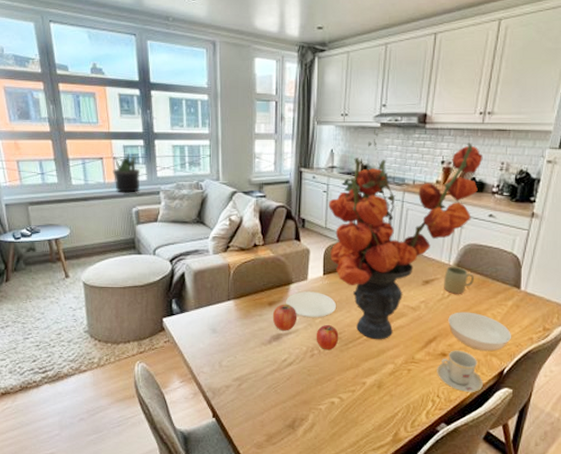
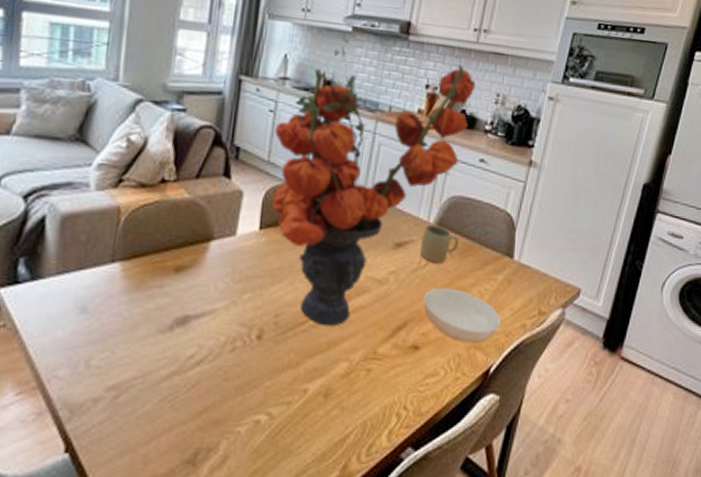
fruit: present [272,304,298,331] -> none [178,270,217,312]
plate: present [286,291,337,318] -> none [201,252,275,293]
fruit: present [316,324,339,350] -> none [240,302,275,342]
teacup: present [437,350,483,392] -> none [405,341,463,401]

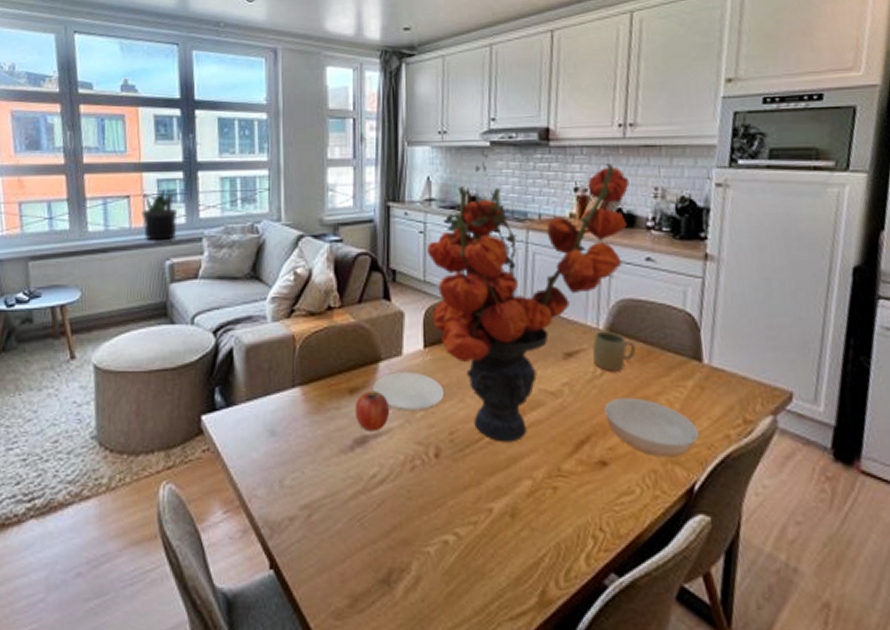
fruit: none [178,270,217,312] -> present [354,391,390,432]
plate: none [201,252,275,293] -> present [373,372,445,411]

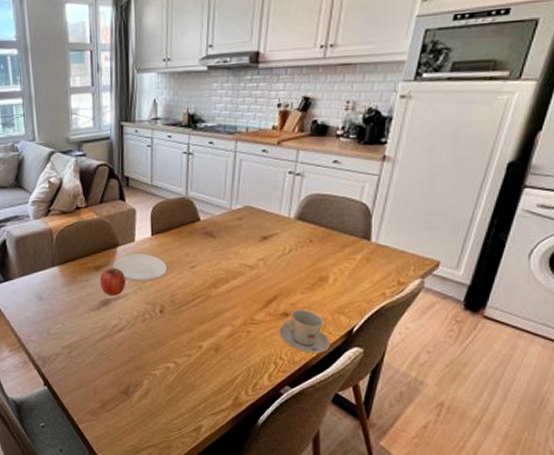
bouquet: present [427,148,630,441] -> none [154,73,325,301]
mug: present [592,331,637,371] -> none [284,219,319,249]
teacup: none [595,456,666,522] -> present [279,309,330,353]
bowl: present [604,397,700,458] -> none [290,268,362,310]

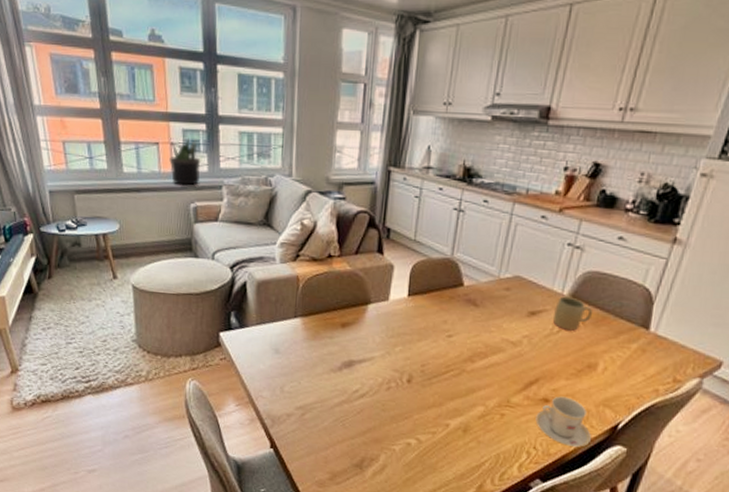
fruit: present [99,267,126,296] -> none [344,326,374,358]
plate: present [113,253,168,281] -> none [362,313,422,346]
mug: none [284,219,319,249] -> present [553,296,593,331]

